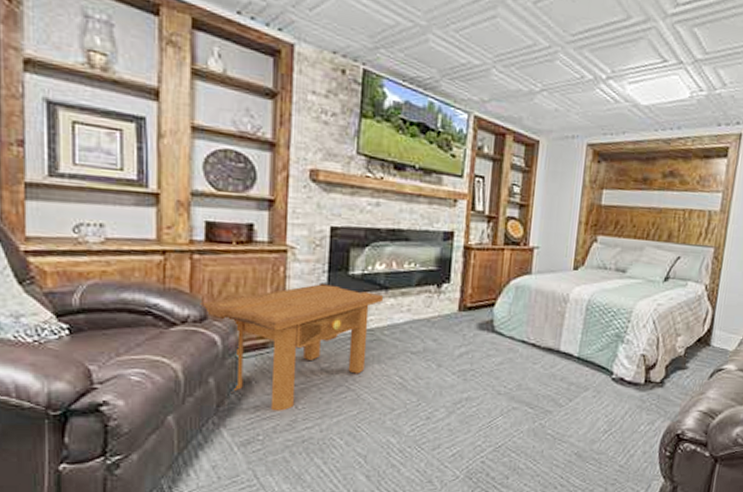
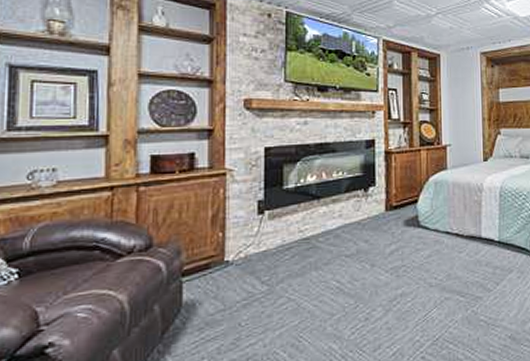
side table: present [200,284,384,411] -> none [146,200,317,331]

